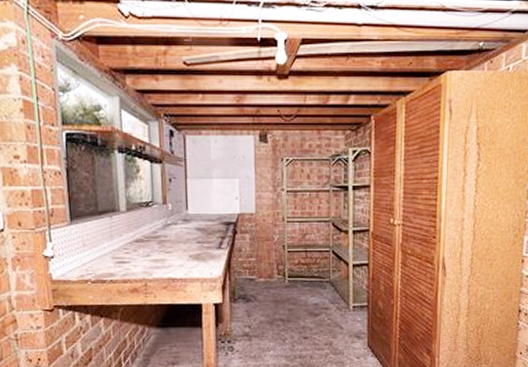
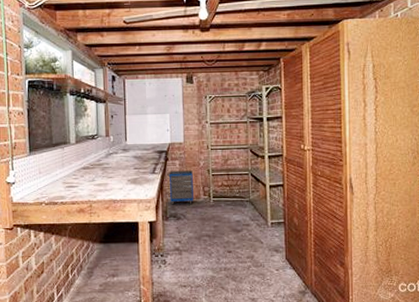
cabinet: none [236,246,266,285] -> present [167,170,194,205]

